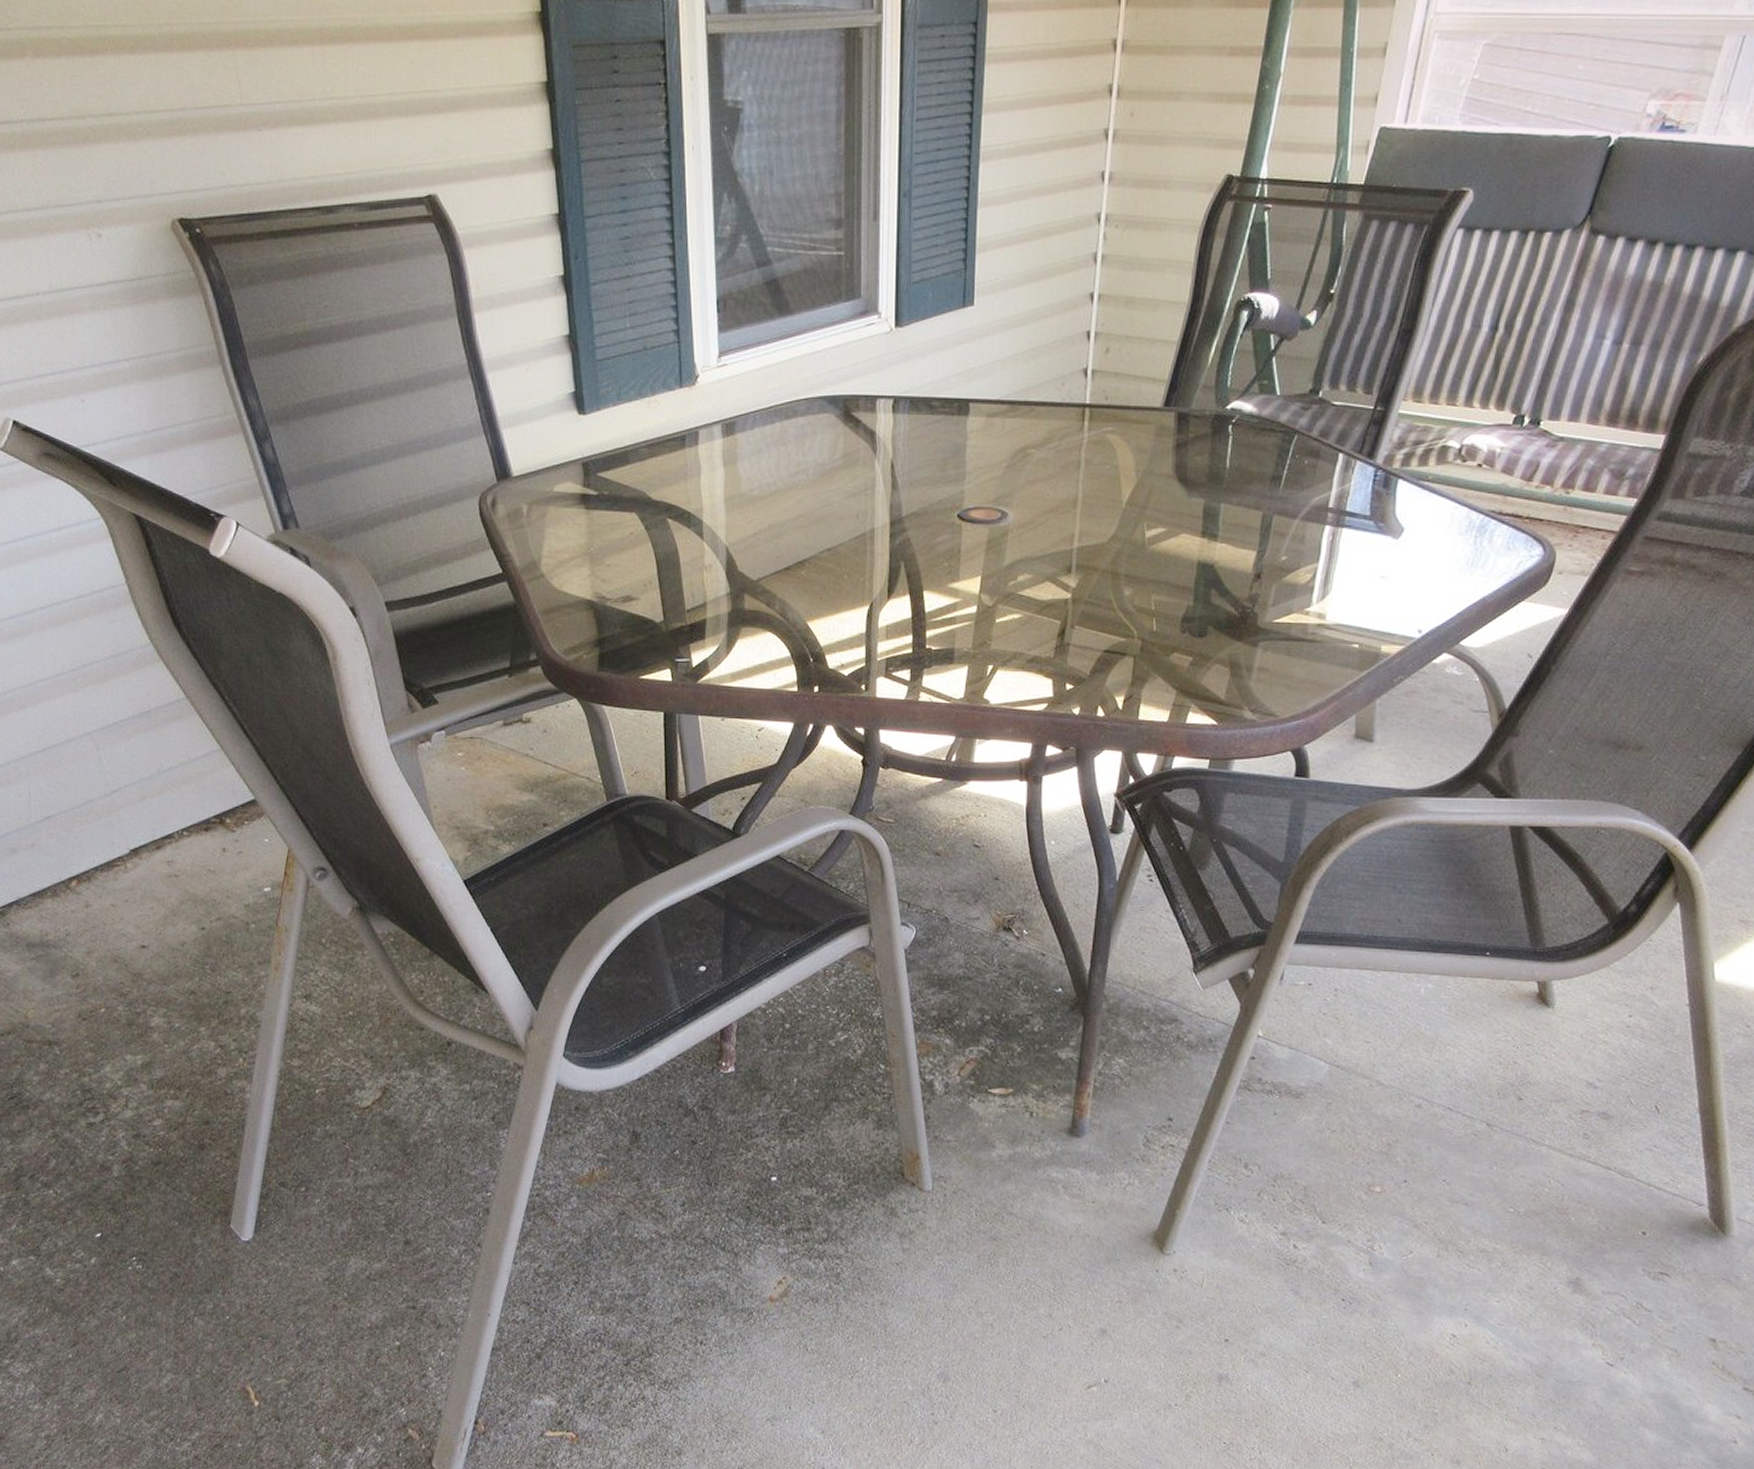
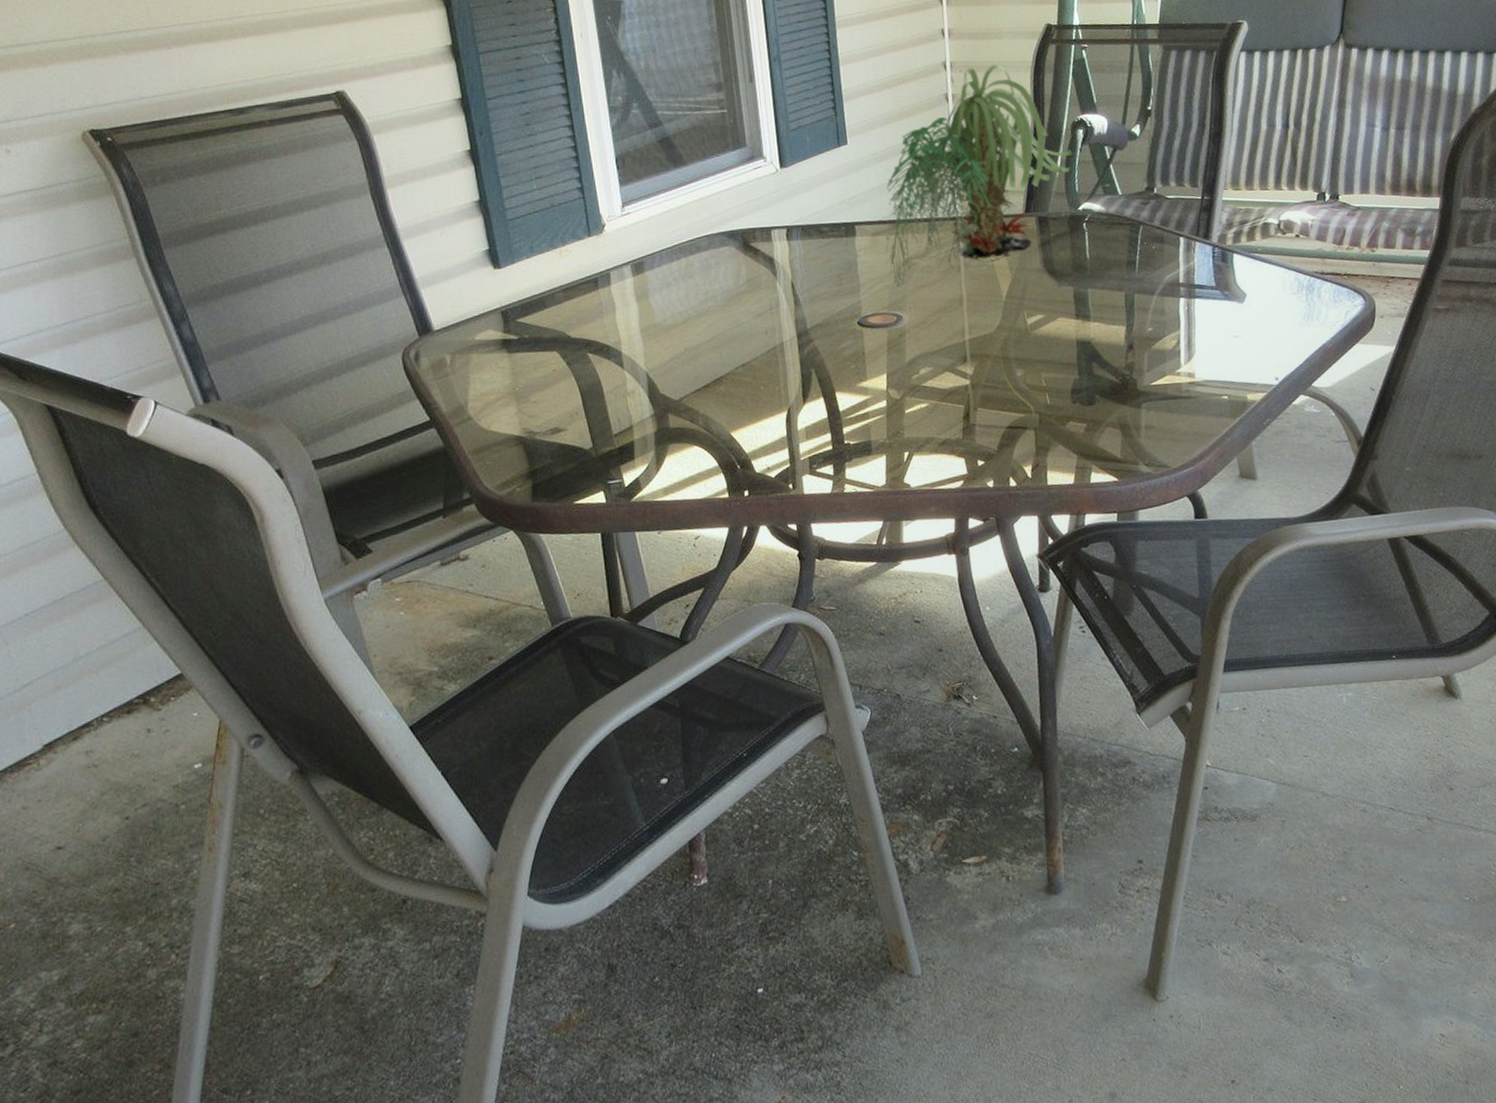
plant: none [998,220,1231,481] -> present [885,64,1073,288]

